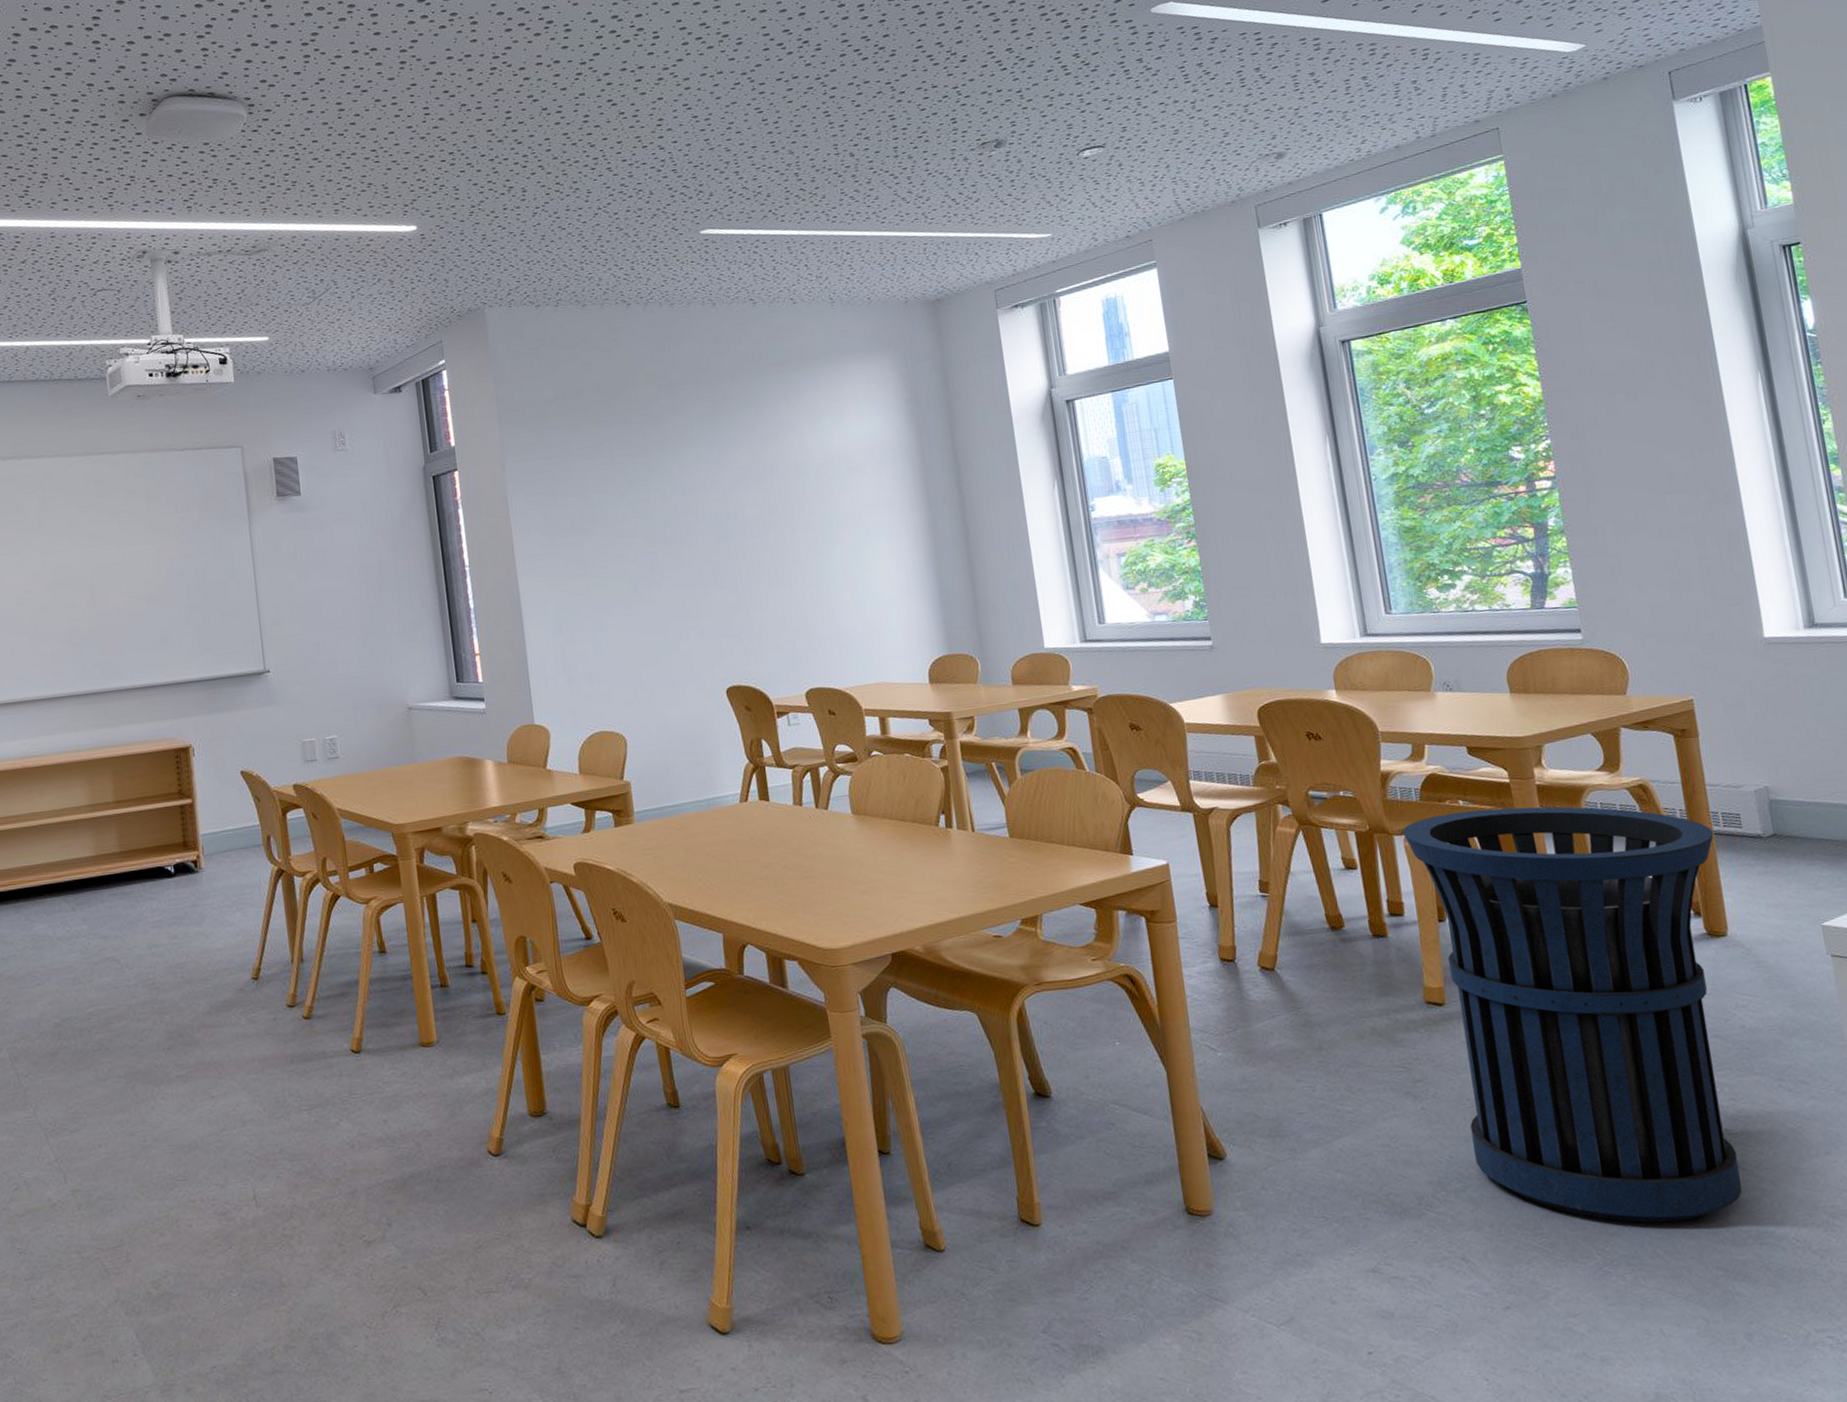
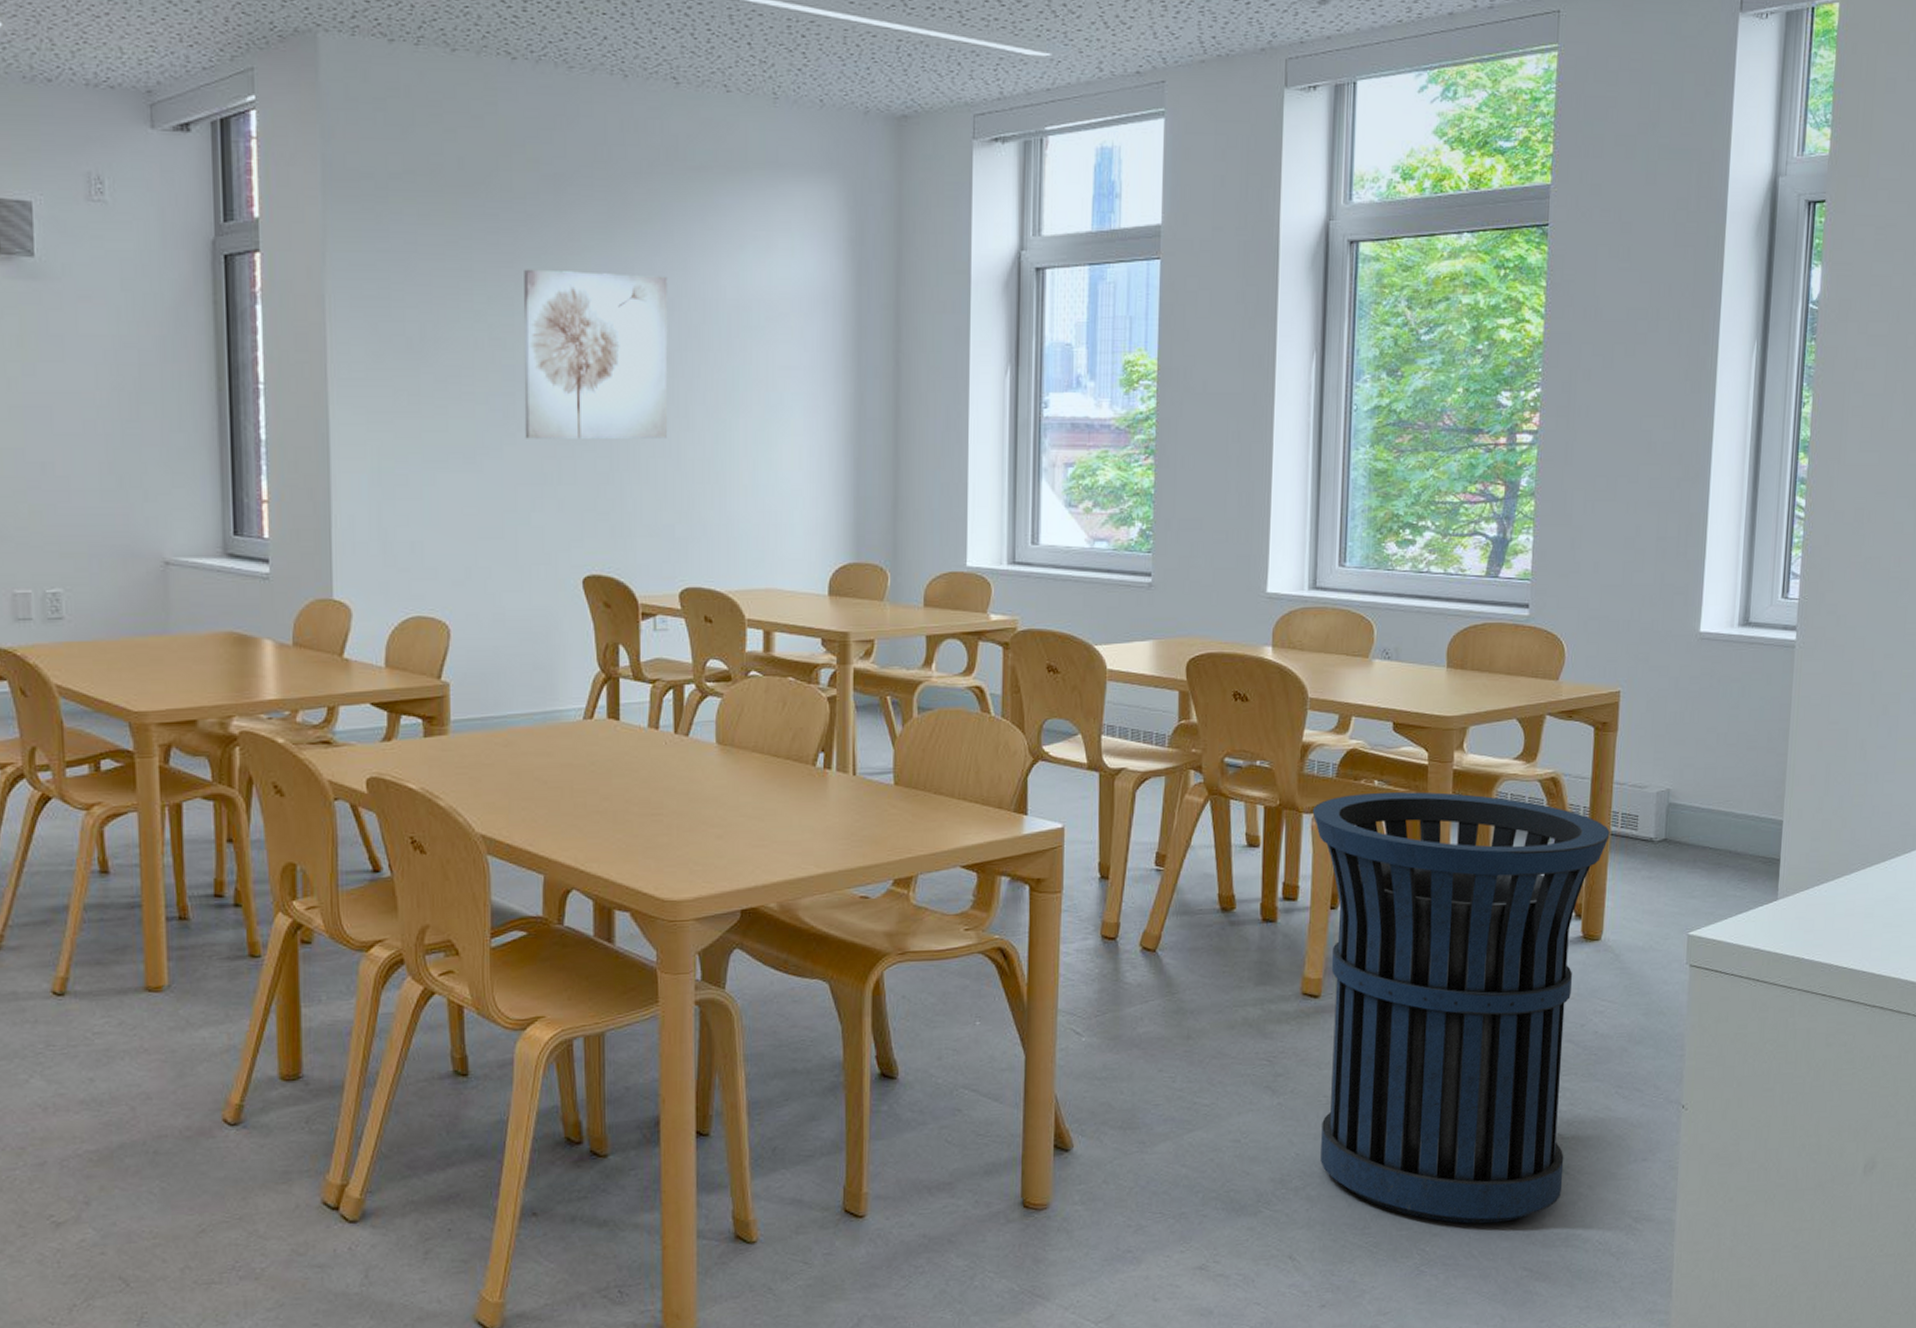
wall art: none [653,447,780,585] -> present [524,269,668,439]

